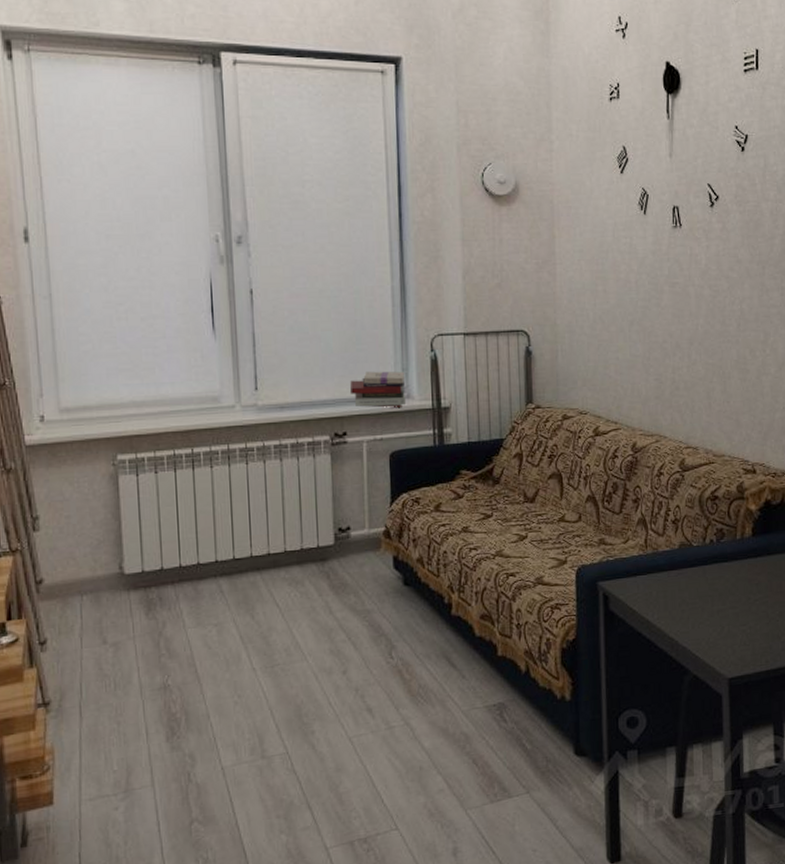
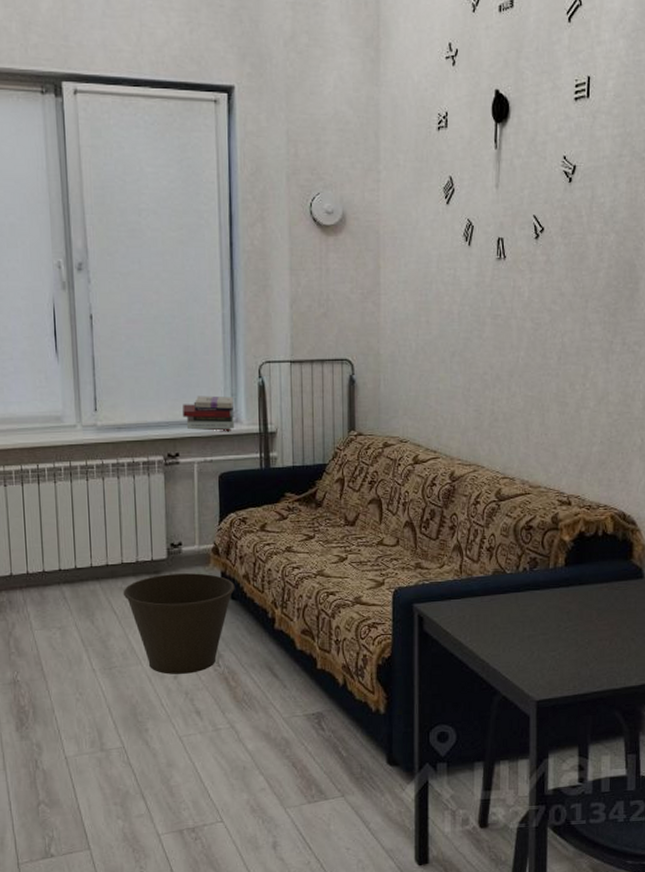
basket: none [286,558,408,670] -> present [123,573,235,675]

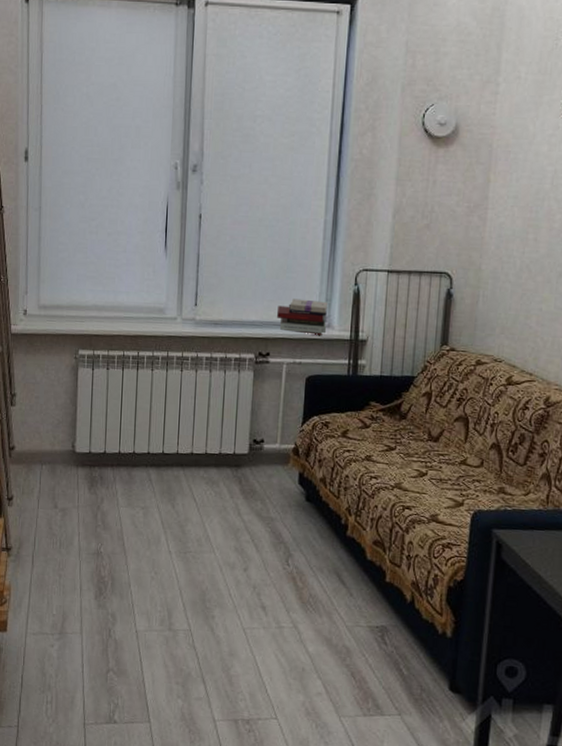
basket: present [123,573,235,675] -> none [204,468,311,569]

